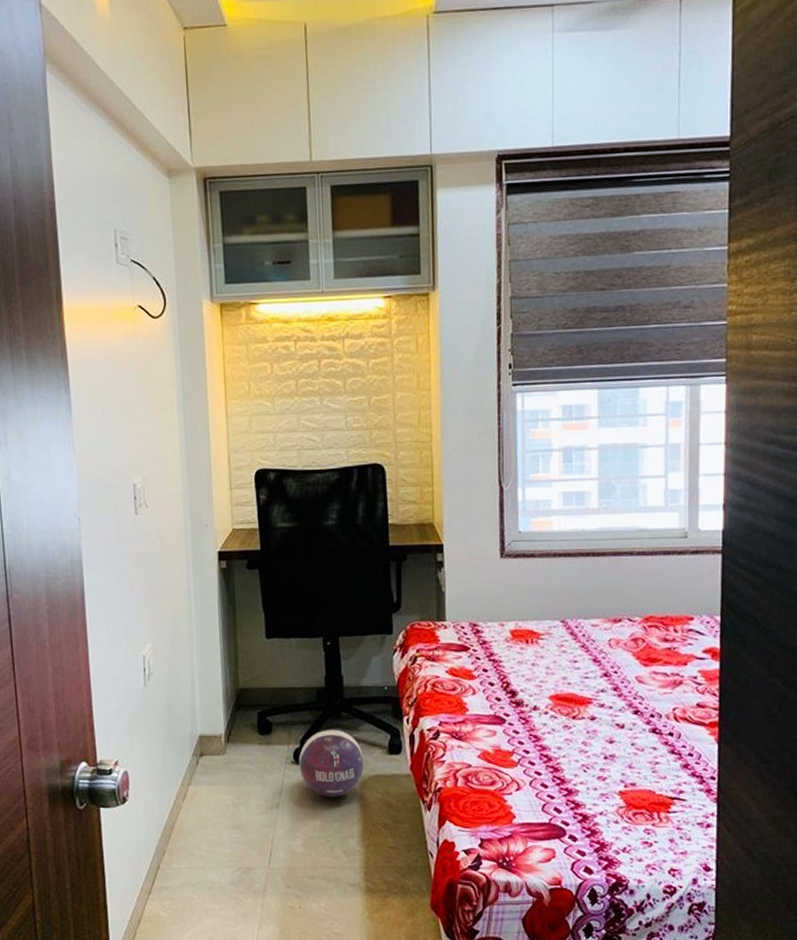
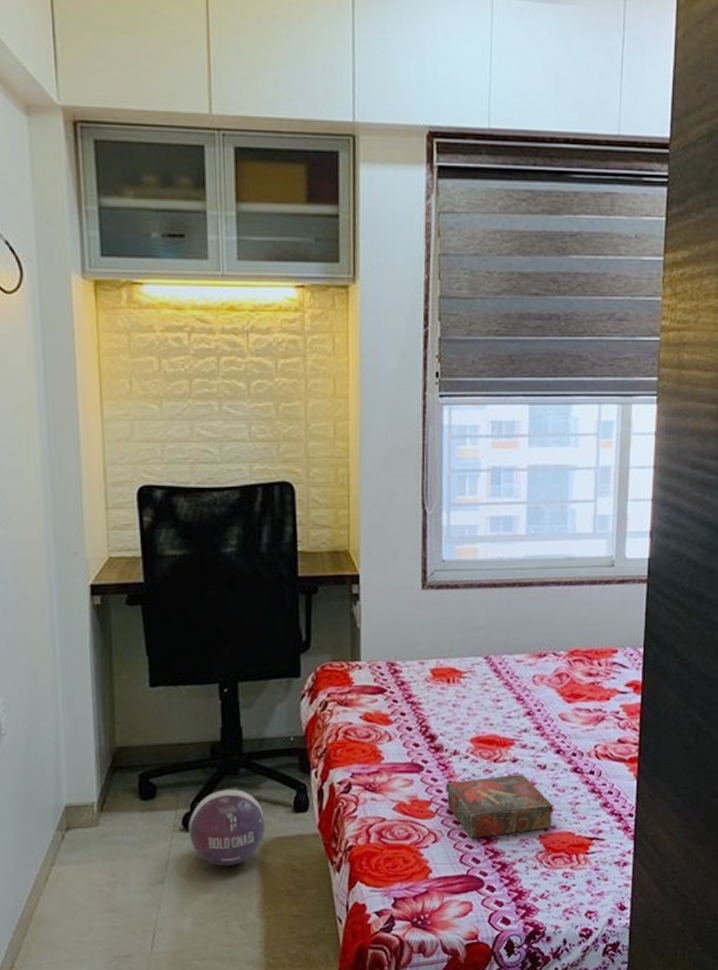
book: none [526,731,633,789] -> present [445,773,553,839]

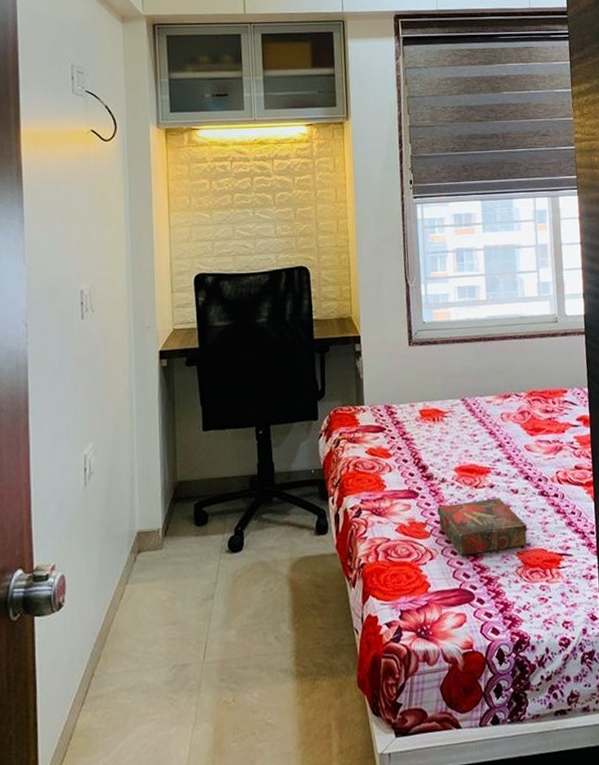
ball: present [188,788,265,867] -> none [232,515,294,584]

